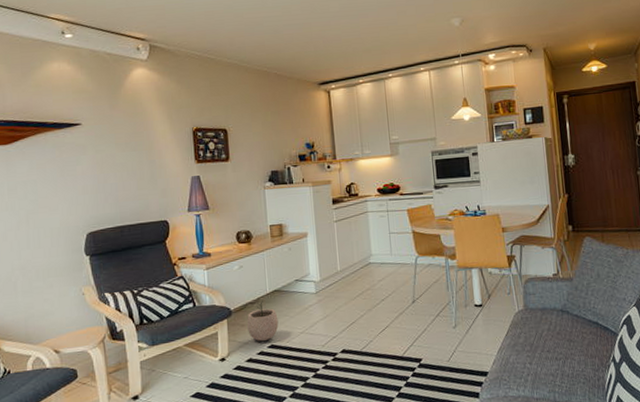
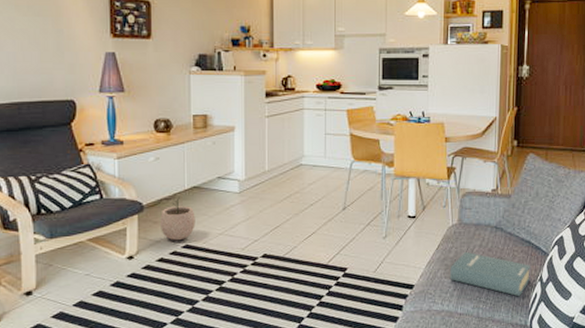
hardback book: none [521,336,603,379] -> present [449,251,530,297]

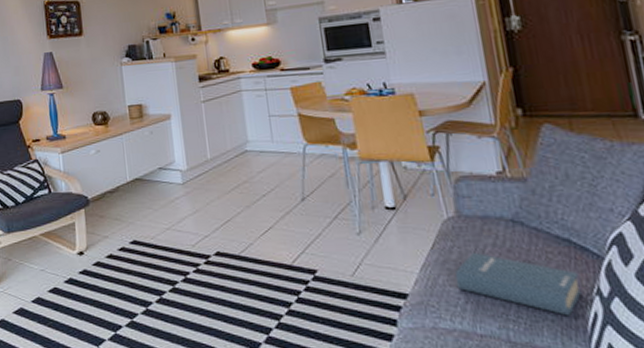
plant pot: present [159,197,195,241] -> none [105,189,141,236]

